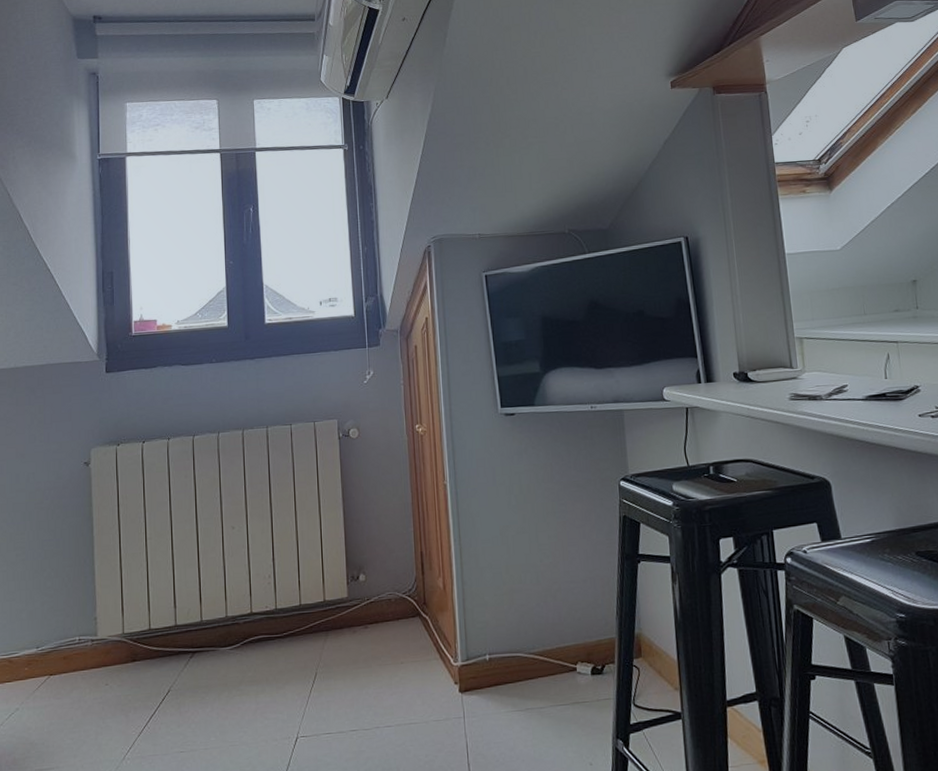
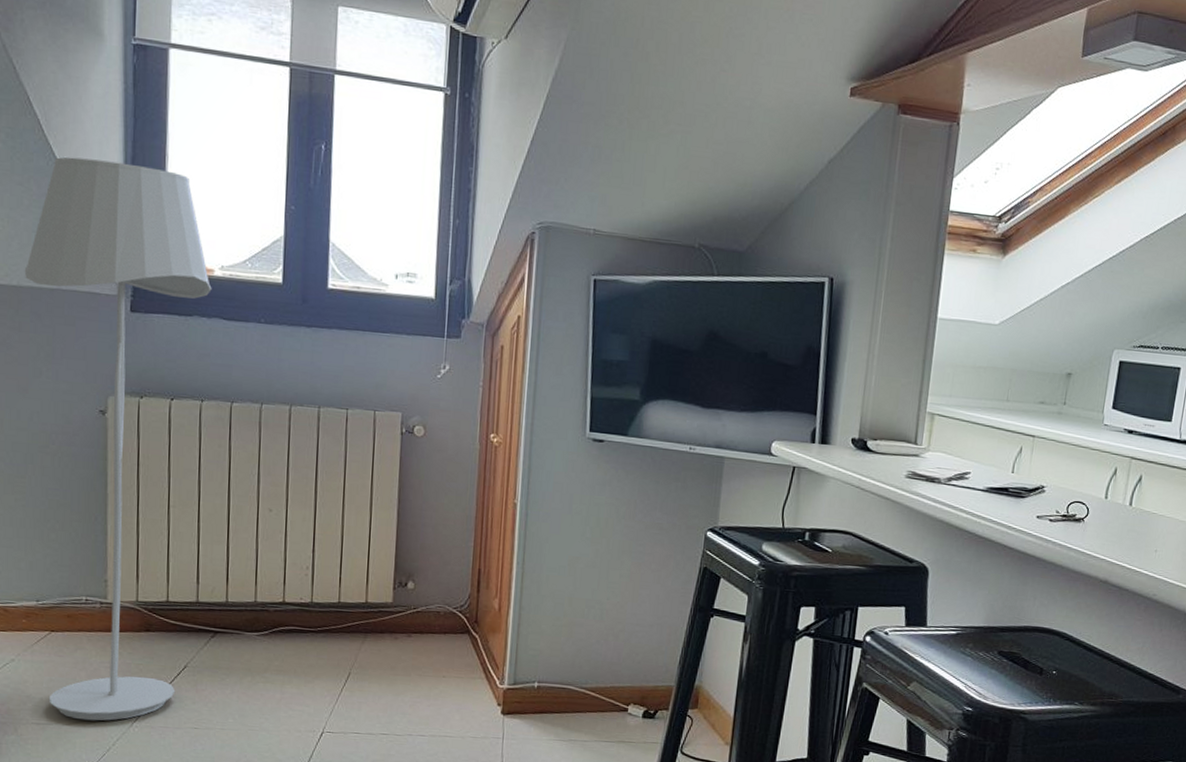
floor lamp: none [19,251,171,760] -> present [24,157,212,721]

